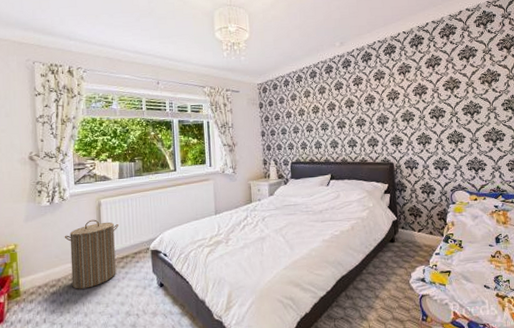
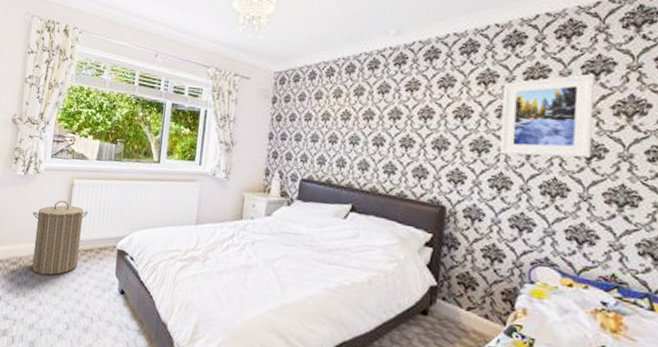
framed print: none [414,58,473,120] -> present [499,73,595,158]

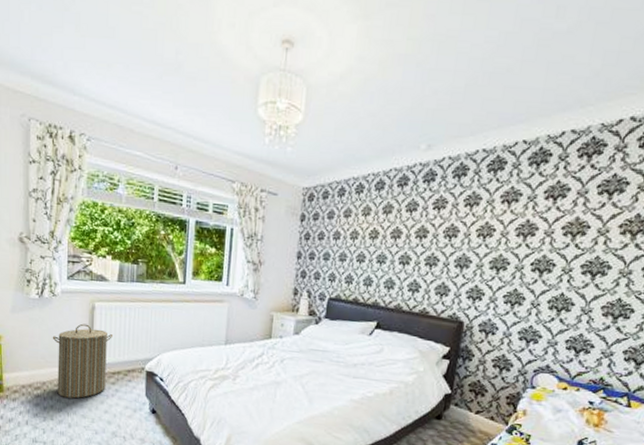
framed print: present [499,73,595,158] -> none [515,193,609,275]

